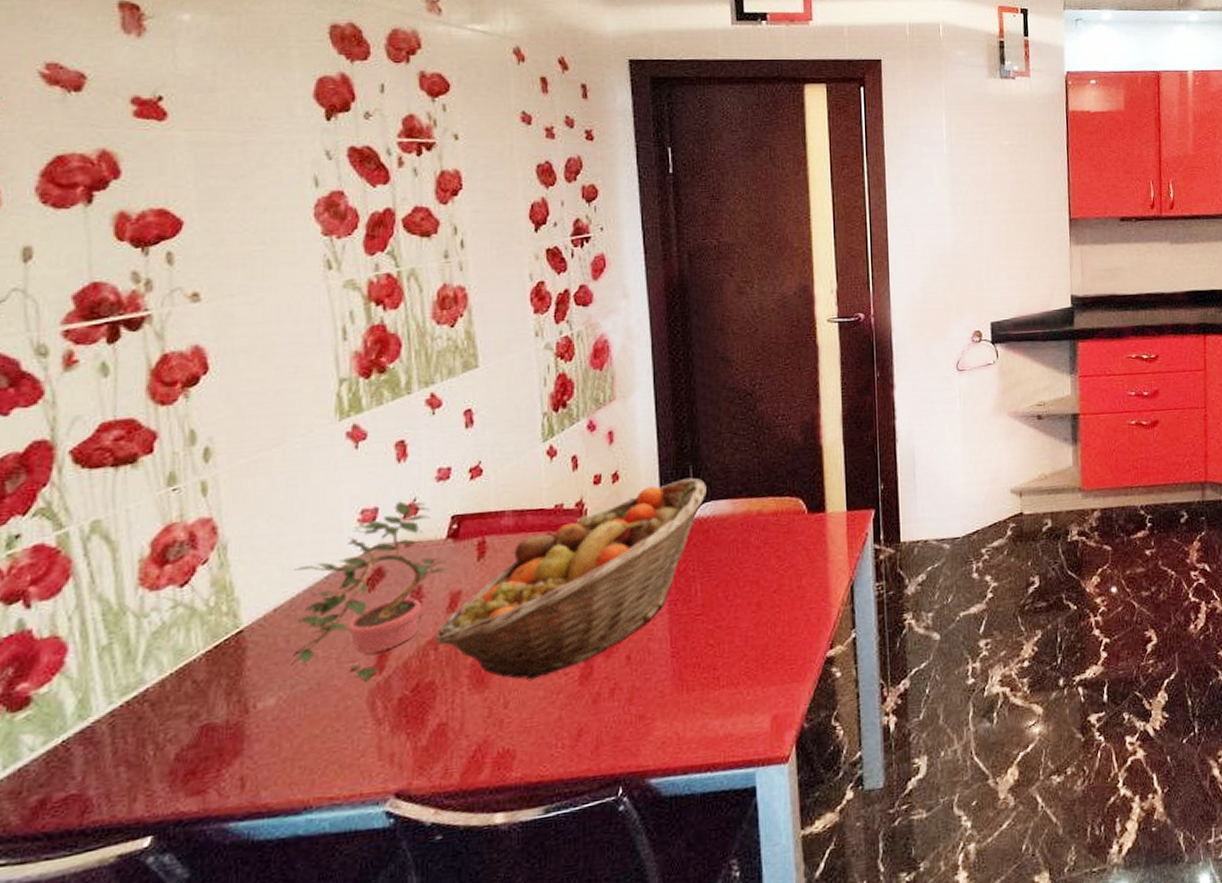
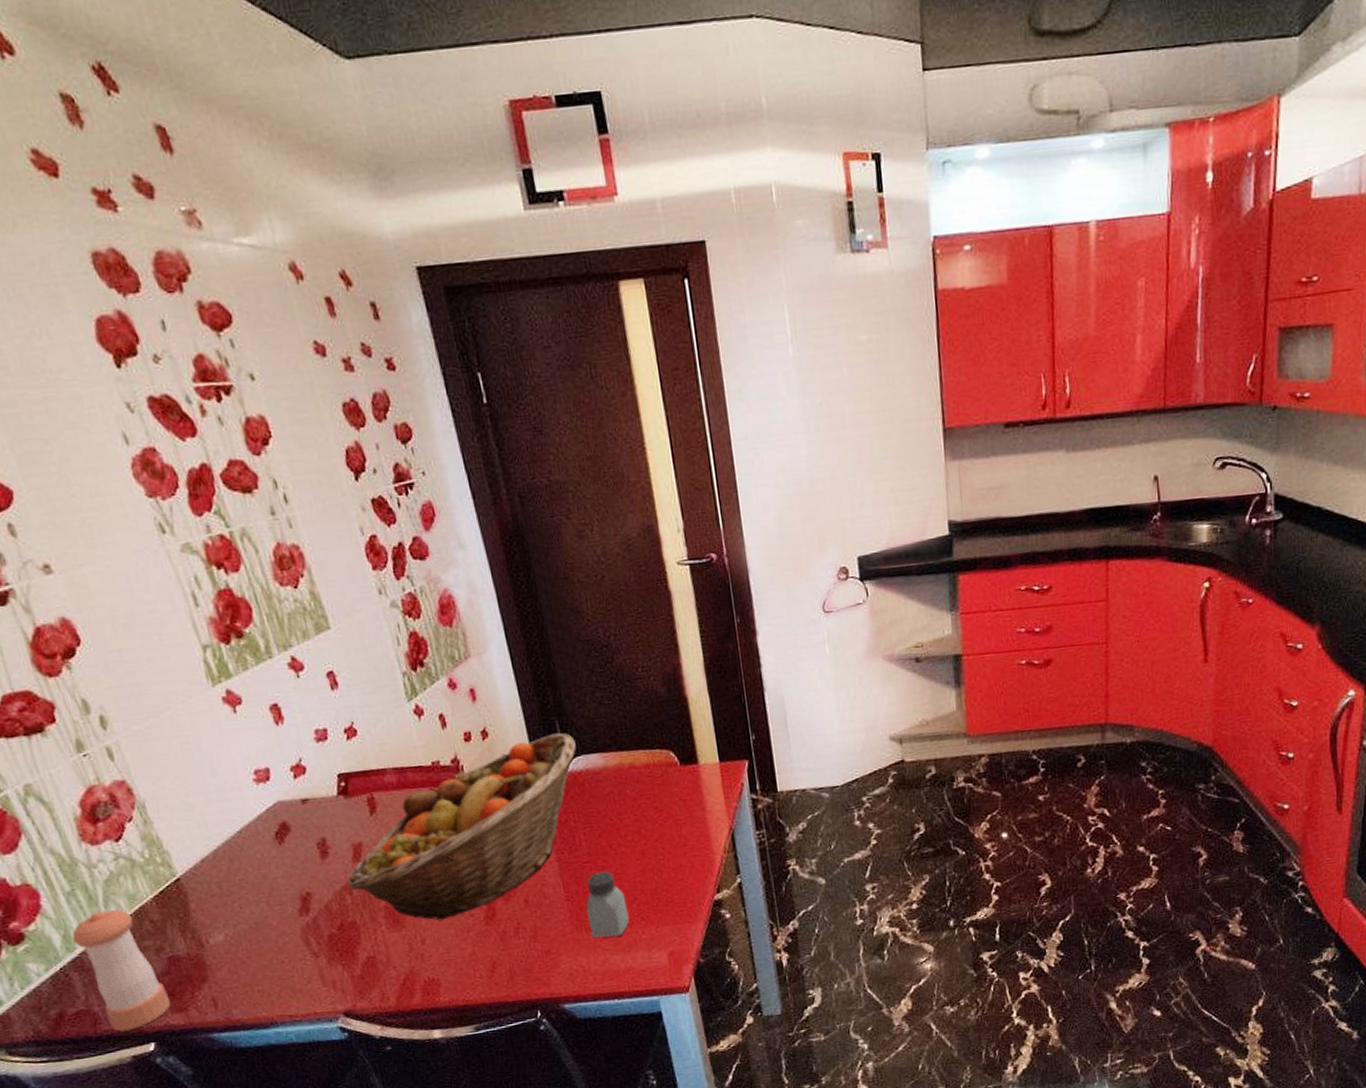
pepper shaker: none [89,666,189,822] -> present [72,909,171,1032]
potted plant: present [289,501,448,682] -> none [209,761,346,922]
saltshaker: none [690,624,736,700] -> present [586,870,630,938]

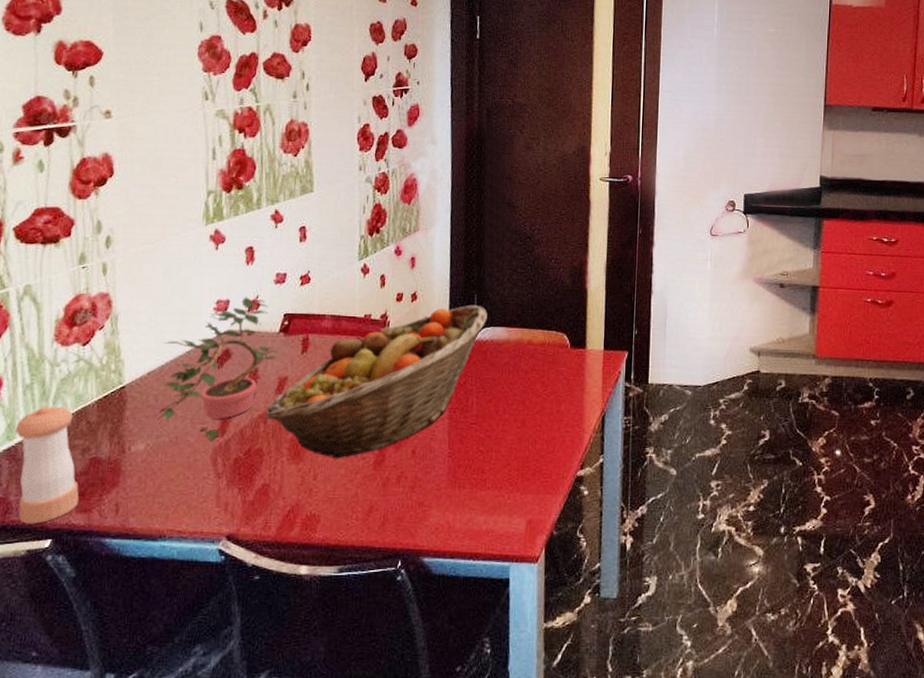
potted plant: none [209,761,346,922] -> present [156,297,279,441]
saltshaker: present [586,870,630,938] -> none [463,433,500,498]

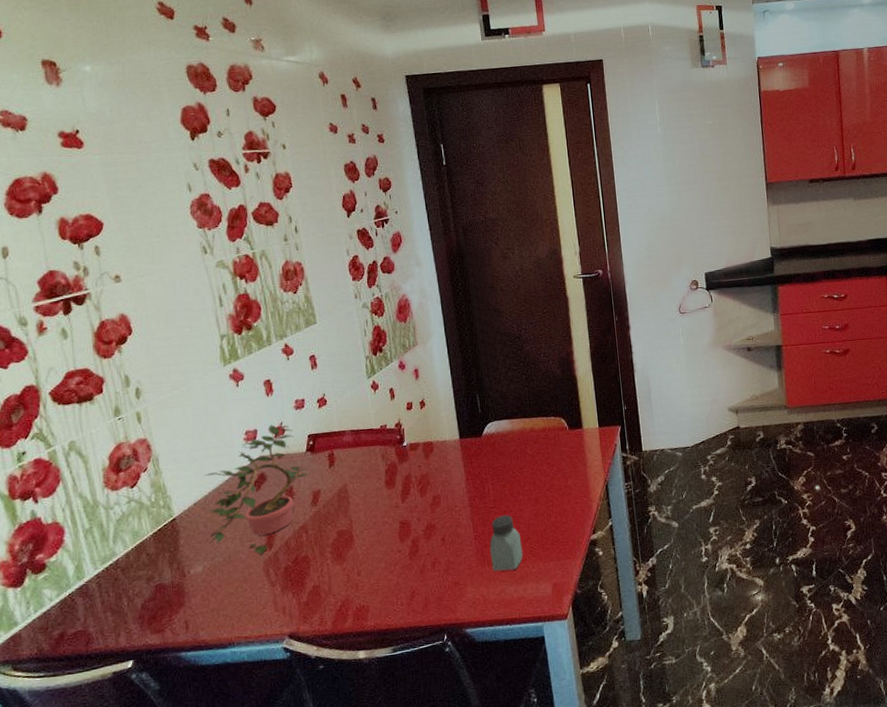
pepper shaker: present [15,406,80,524] -> none [83,543,152,650]
fruit basket: present [265,304,487,460] -> none [305,403,491,556]
saltshaker: none [463,433,500,498] -> present [489,514,523,571]

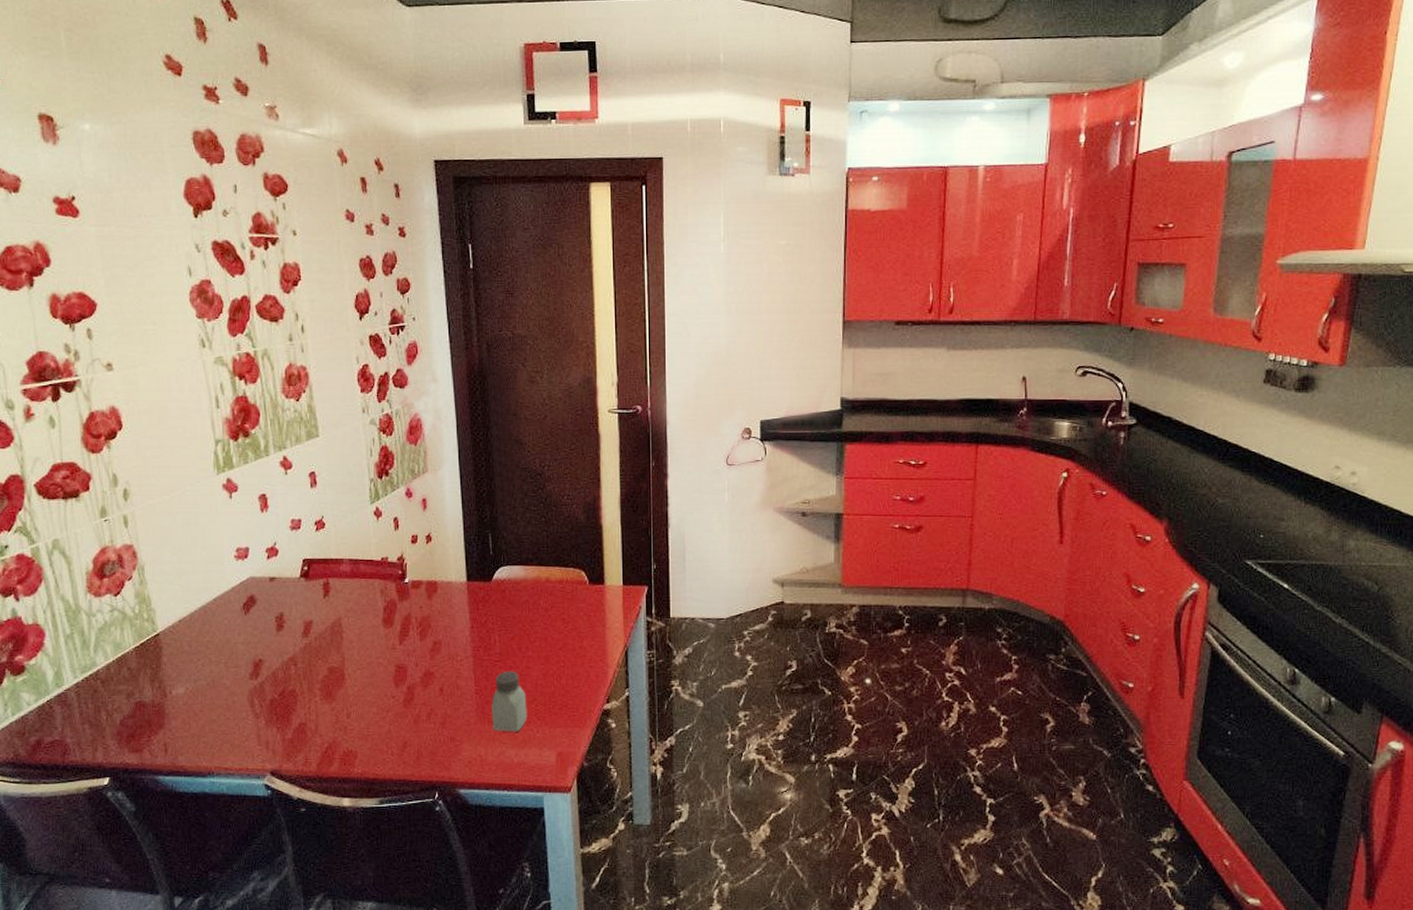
potted plant: present [205,425,310,556] -> none [191,544,302,684]

